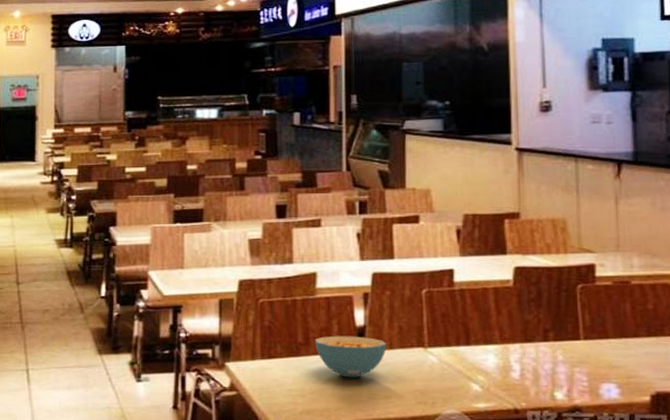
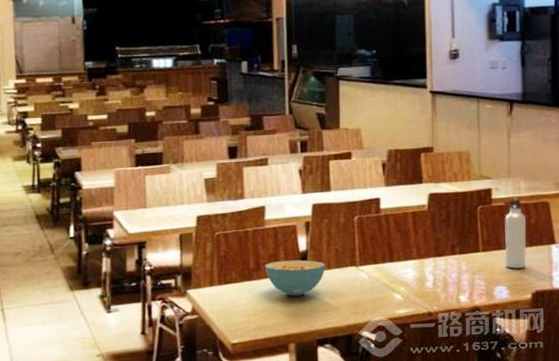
water bottle: none [613,276,643,363] -> present [504,198,527,269]

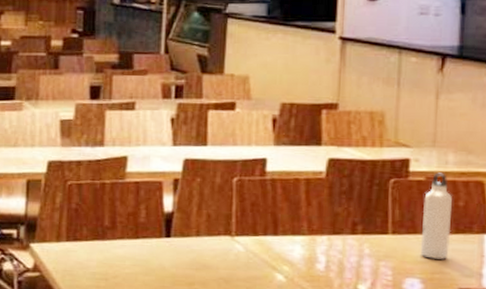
cereal bowl: present [264,260,325,296] -> none [121,220,194,264]

